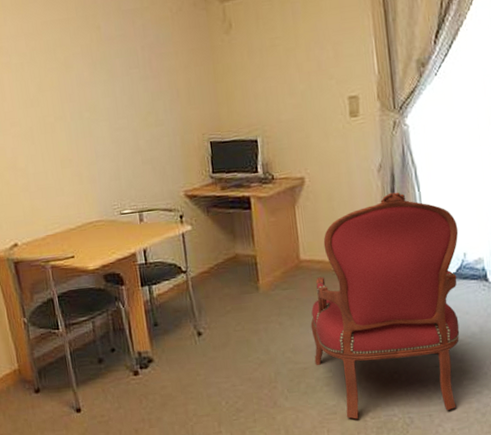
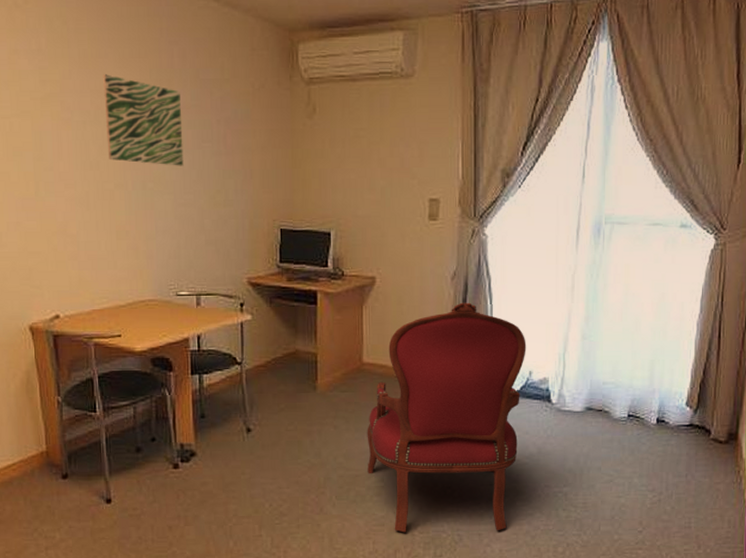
wall art: none [34,17,115,96] -> present [103,74,184,166]

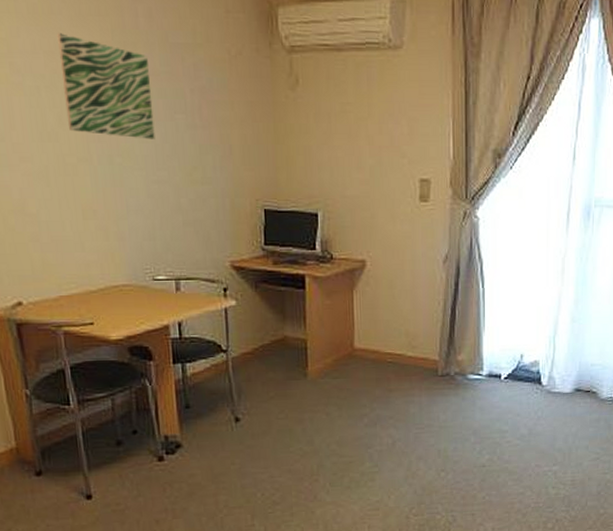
armchair: present [367,302,526,533] -> none [360,286,518,516]

